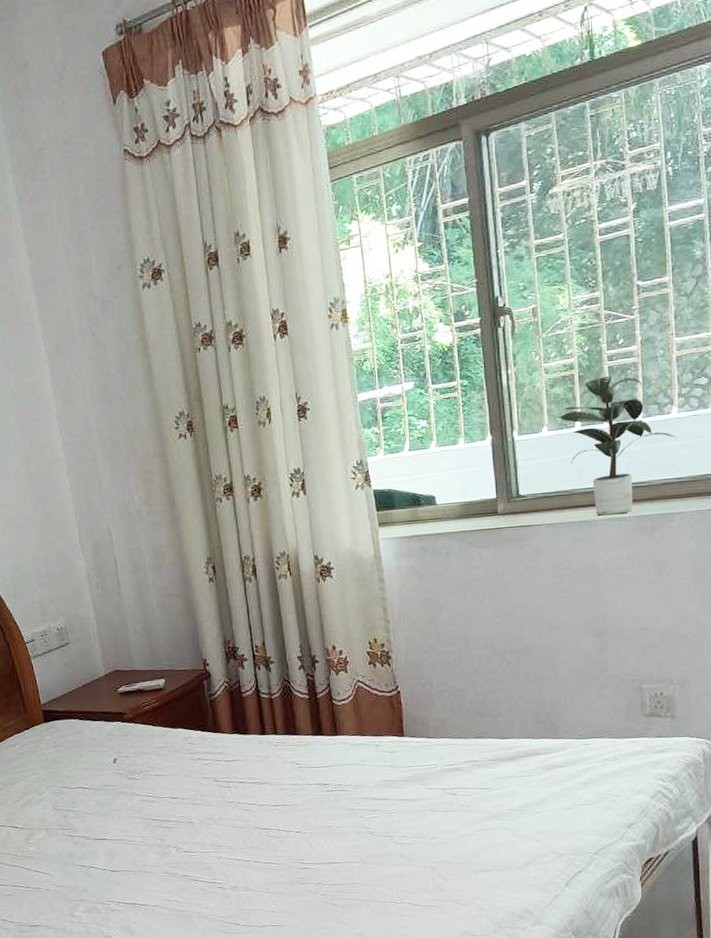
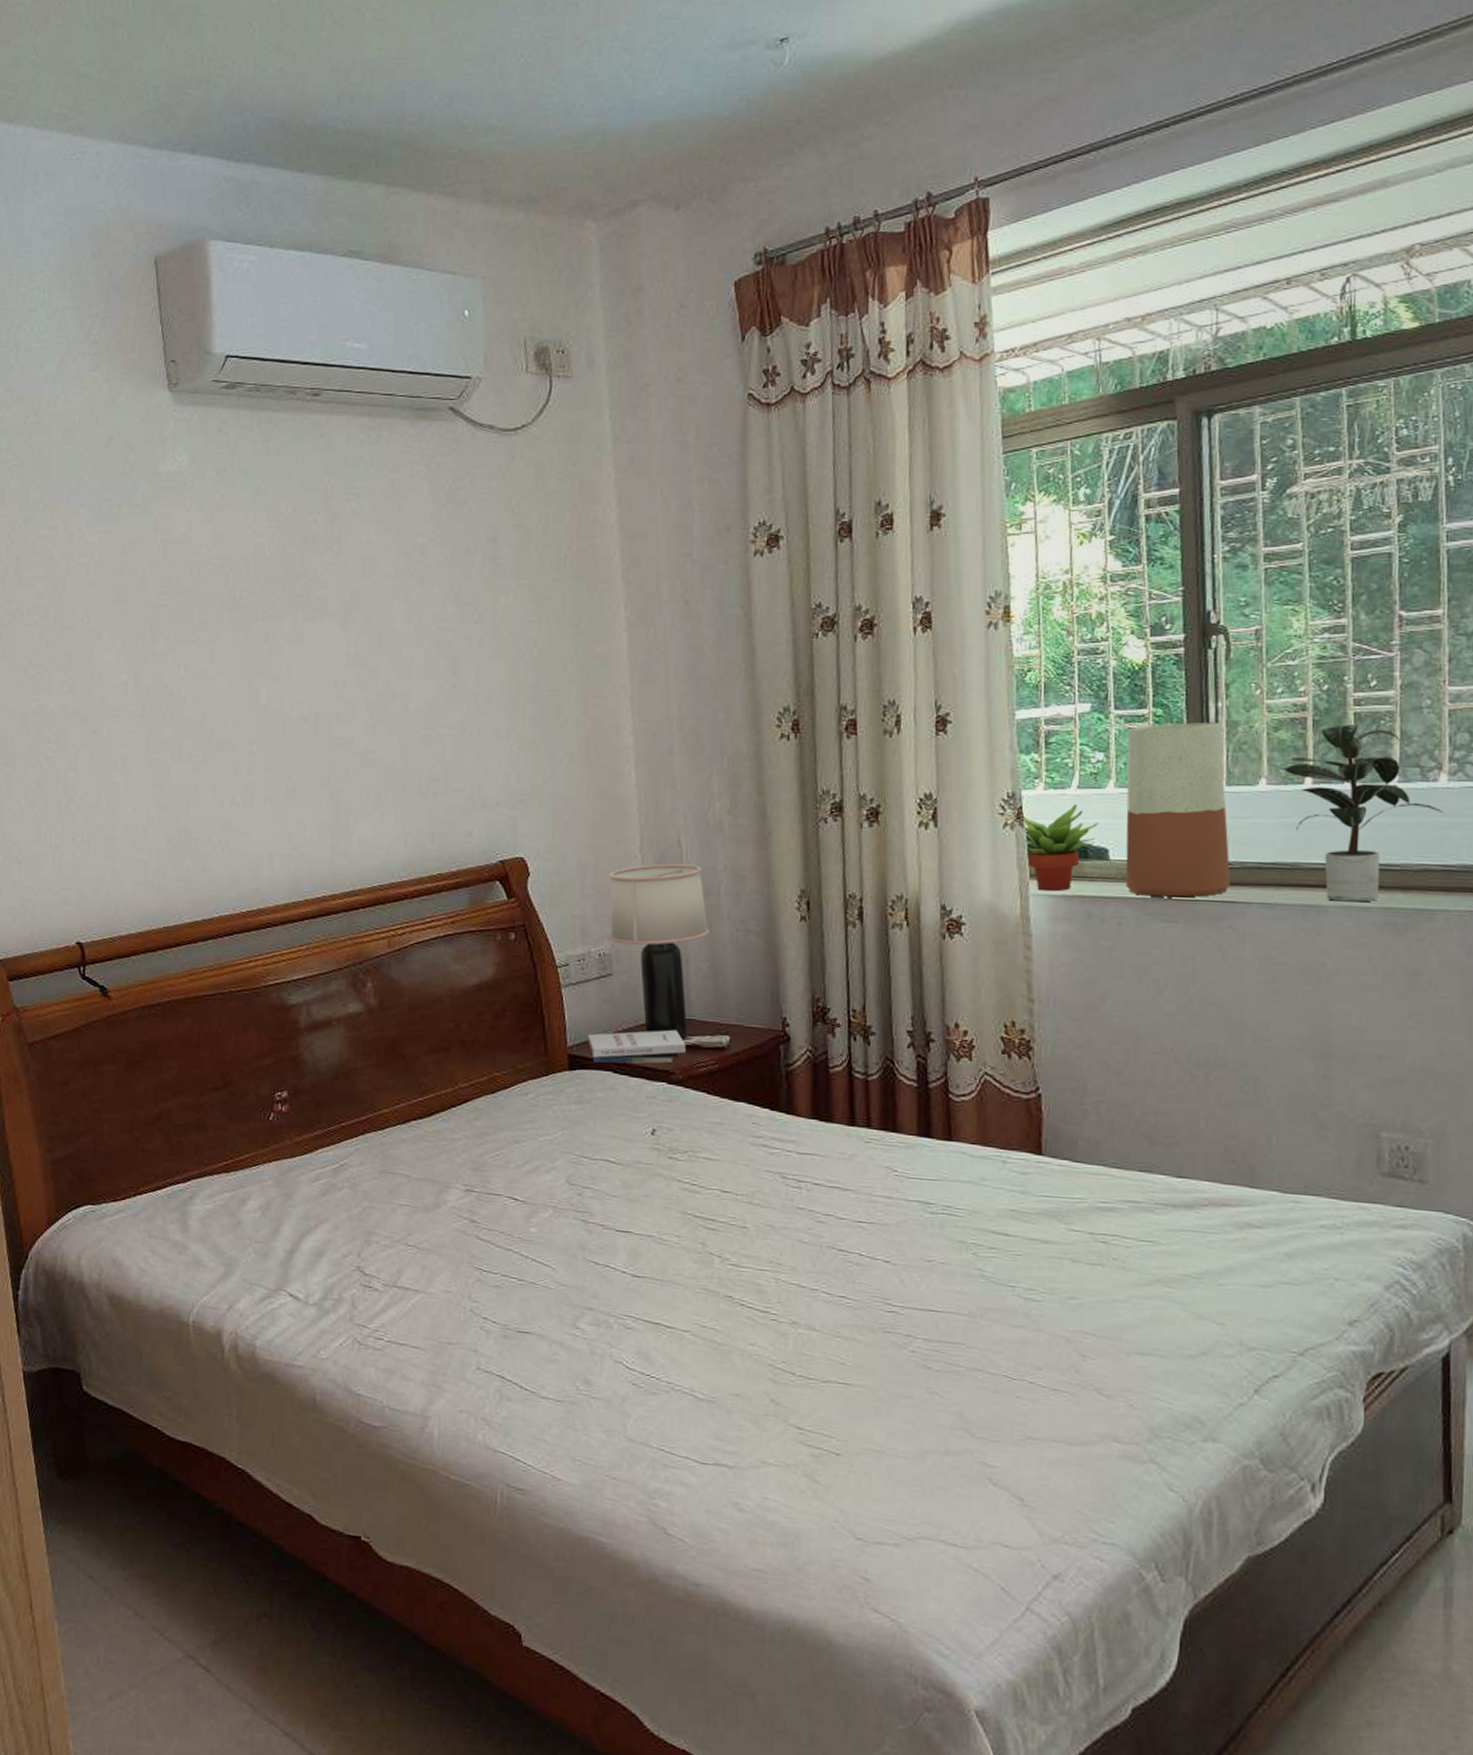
books: none [56,680,133,714] -> present [587,1029,686,1064]
table lamp: none [58,548,141,688] -> present [609,863,710,1042]
succulent plant: none [369,463,426,536] -> present [1022,803,1098,892]
vase: none [443,386,527,530] -> present [1125,722,1231,898]

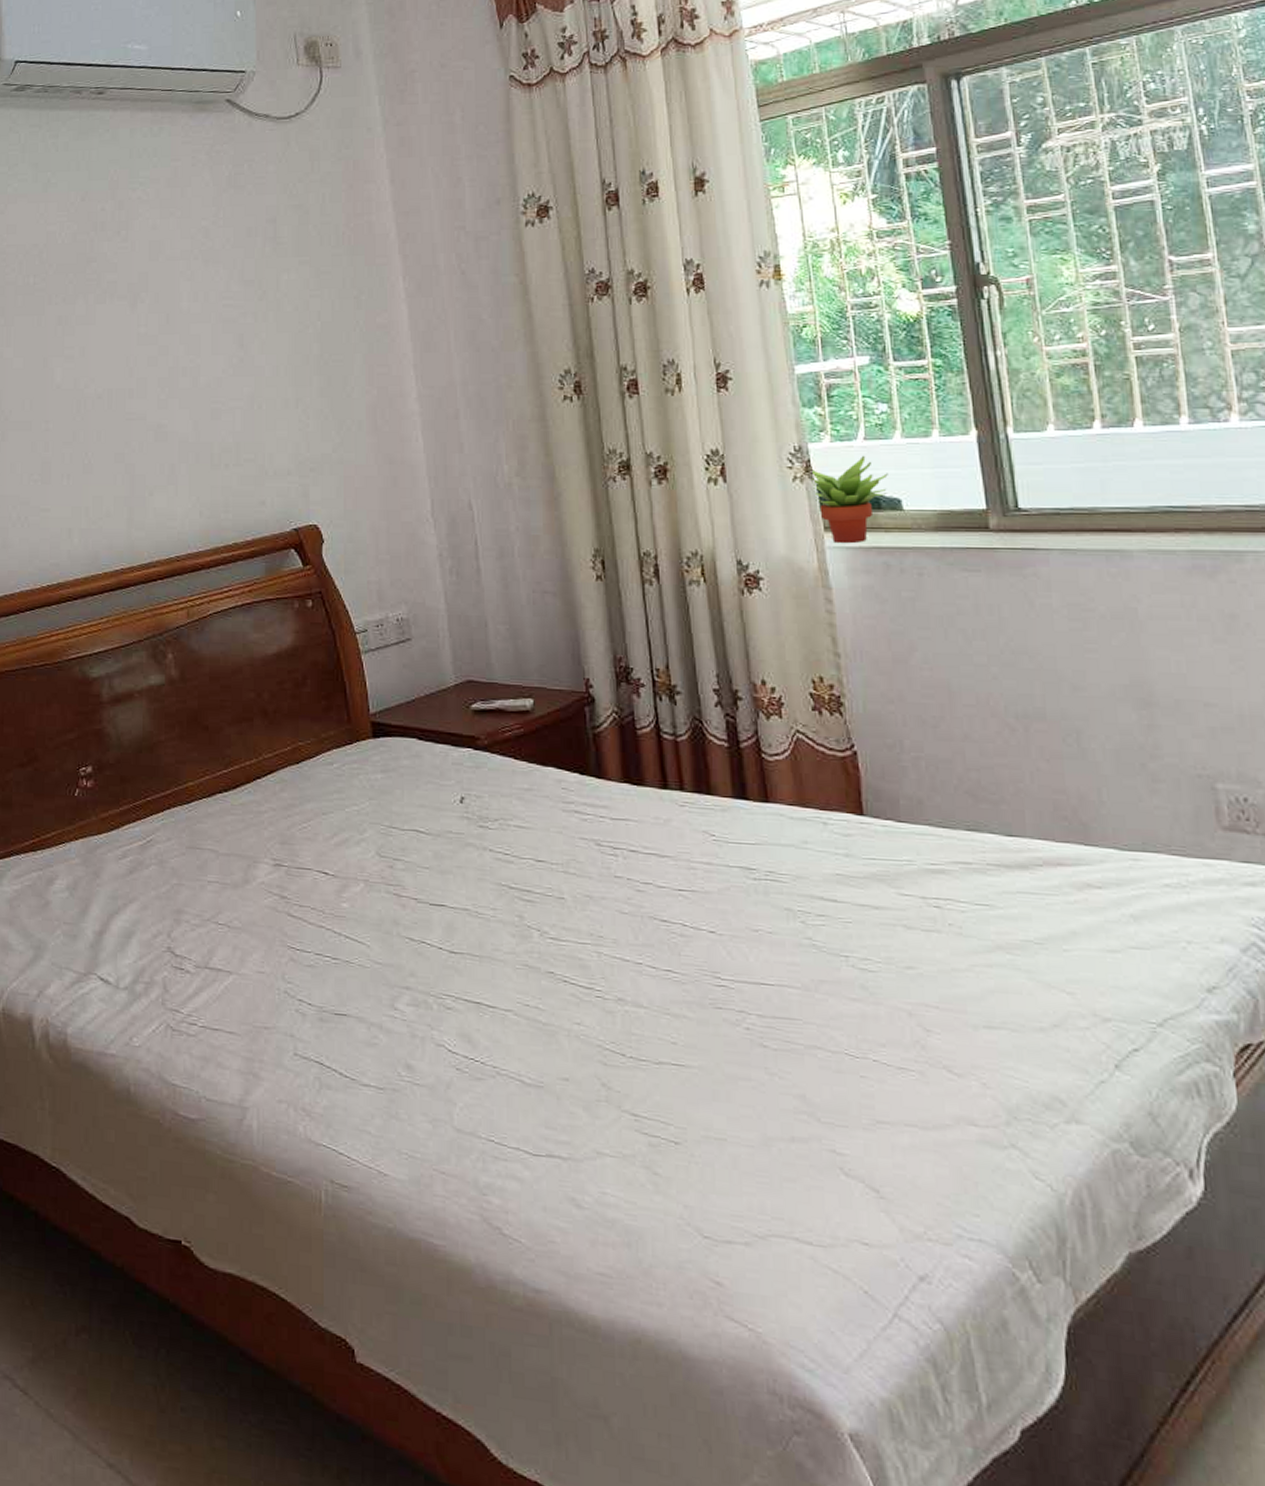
books: present [587,1029,686,1064] -> none [390,693,490,730]
table lamp: present [609,863,710,1042] -> none [403,526,507,706]
vase: present [1125,722,1231,898] -> none [909,370,1030,546]
potted plant: present [1282,723,1444,903] -> none [1068,367,1240,546]

